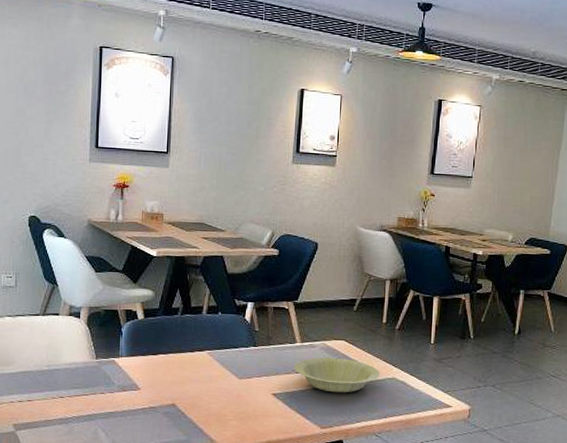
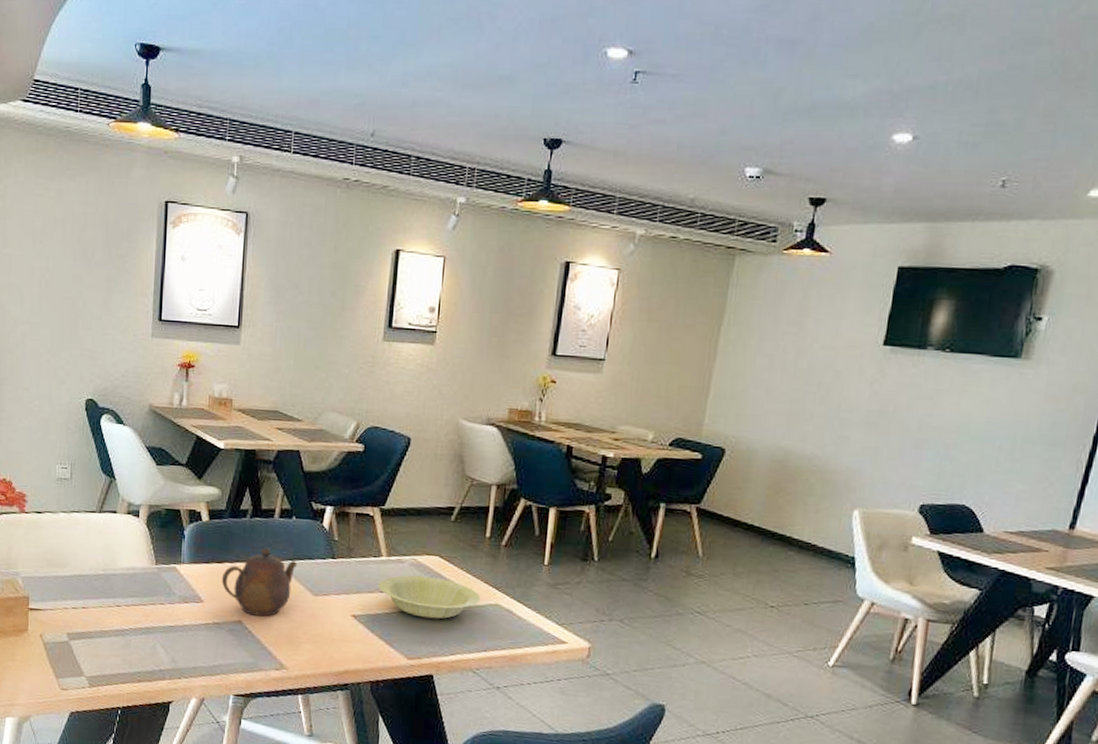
teapot: none [156,340,224,399] -> present [221,547,298,617]

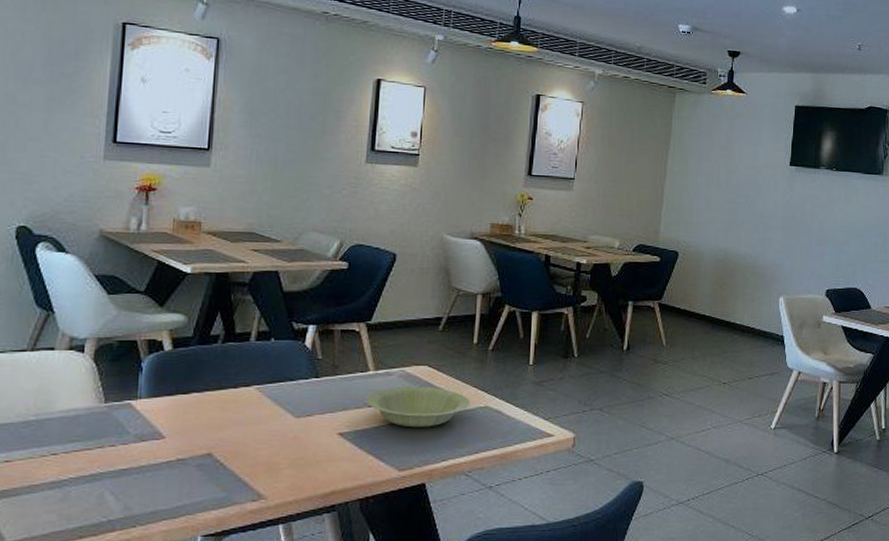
teapot: present [221,547,298,617] -> none [187,373,277,446]

